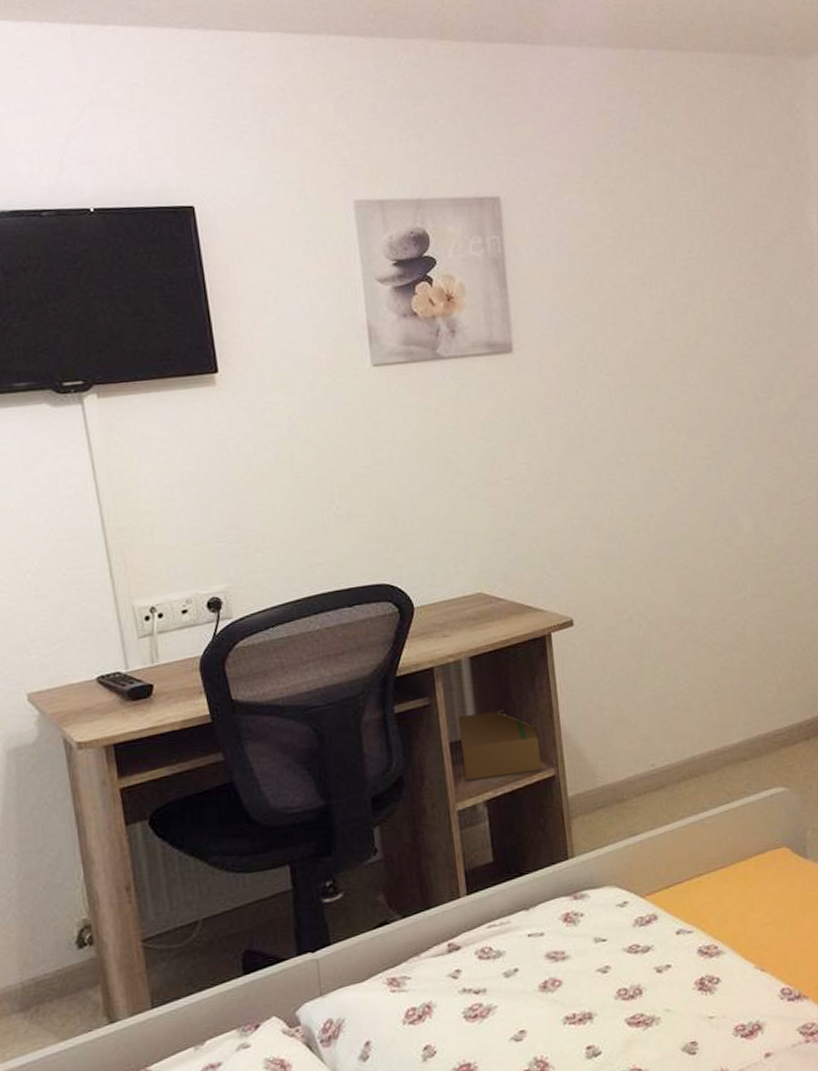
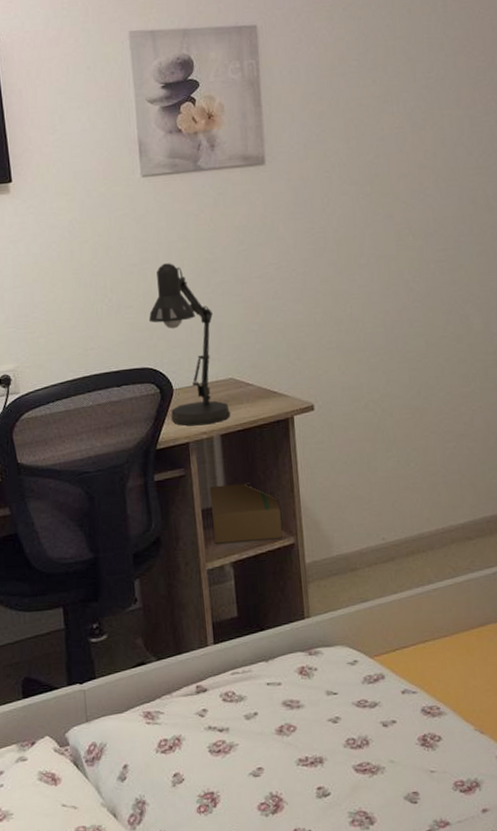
desk lamp: none [383,464,481,649] -> present [148,263,231,426]

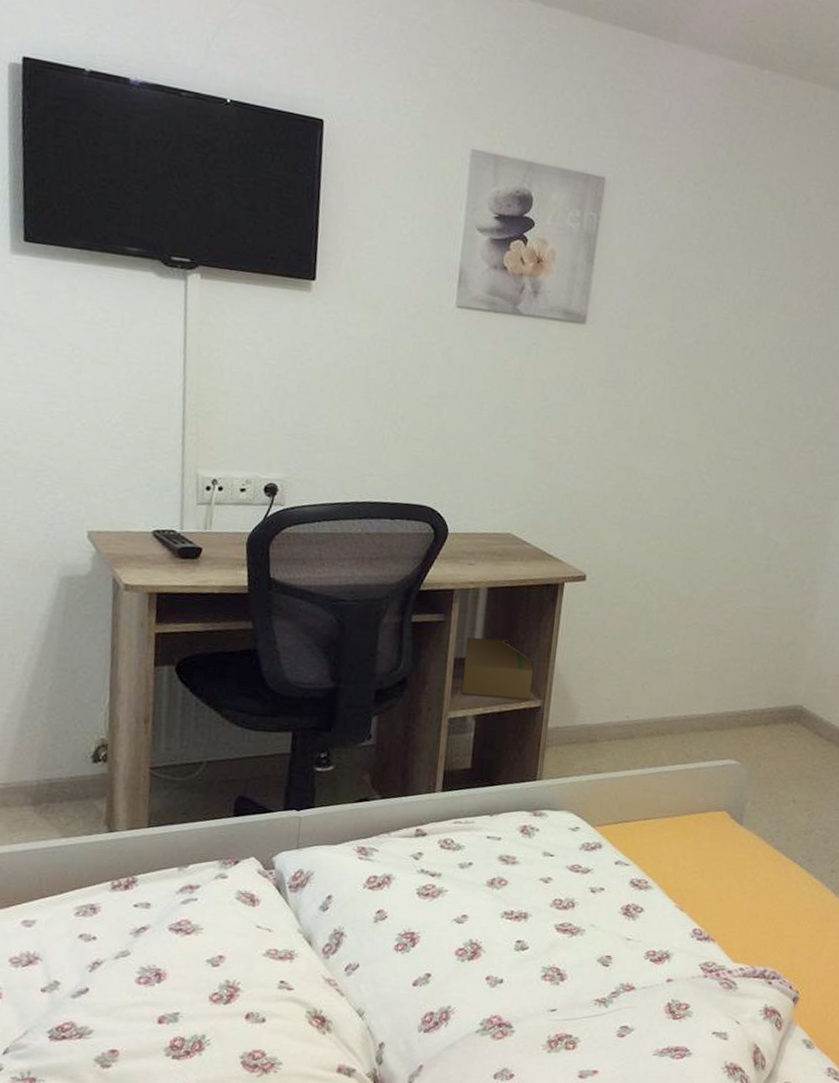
desk lamp: present [148,263,231,426] -> none [435,402,504,575]

